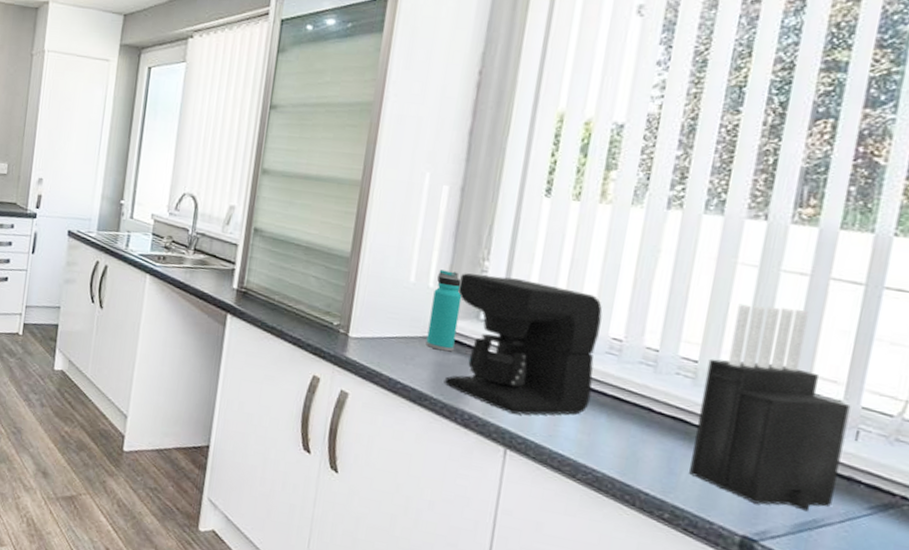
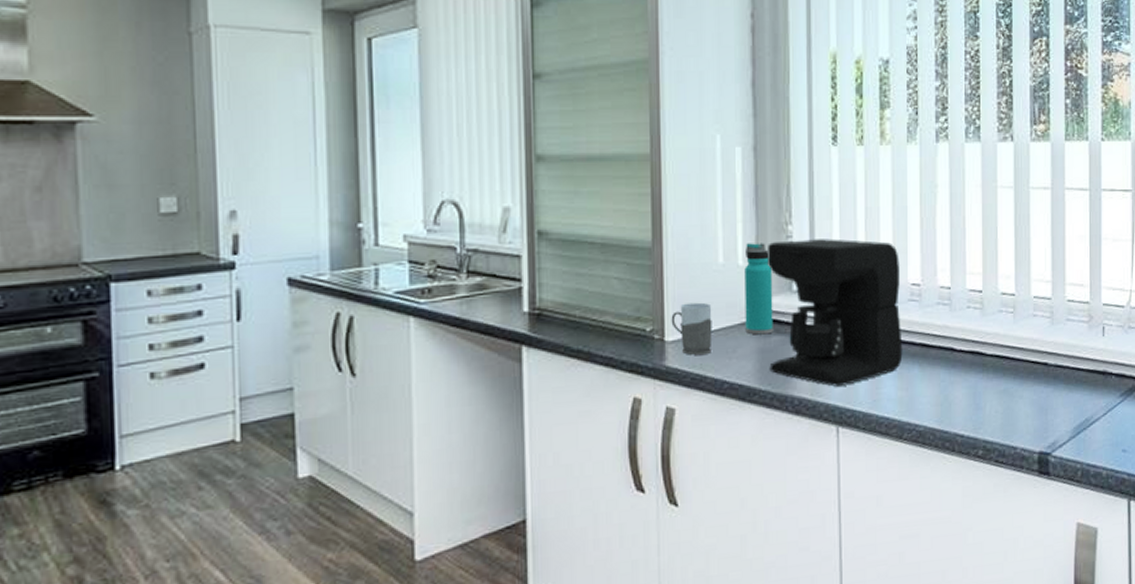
mug: none [357,309,397,356] -> present [671,302,712,355]
knife block: present [689,303,851,511] -> none [990,223,1096,418]

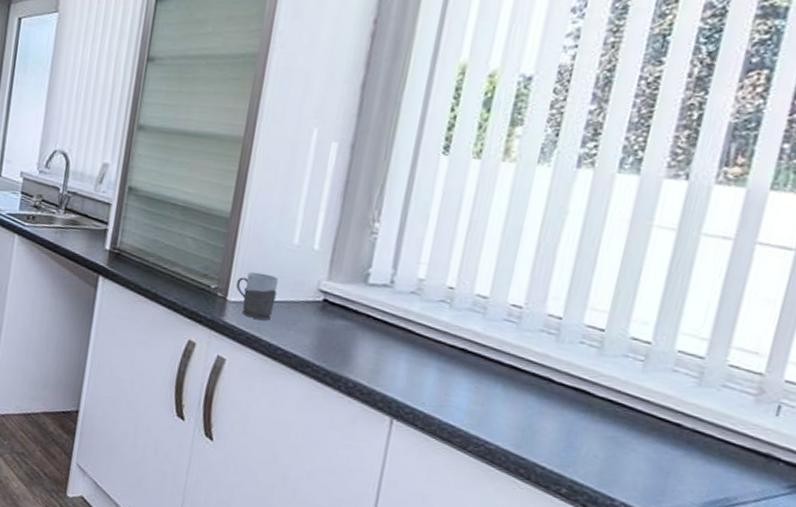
water bottle: present [744,243,773,335] -> none [309,231,350,317]
coffee maker: present [768,238,903,387] -> none [327,234,502,384]

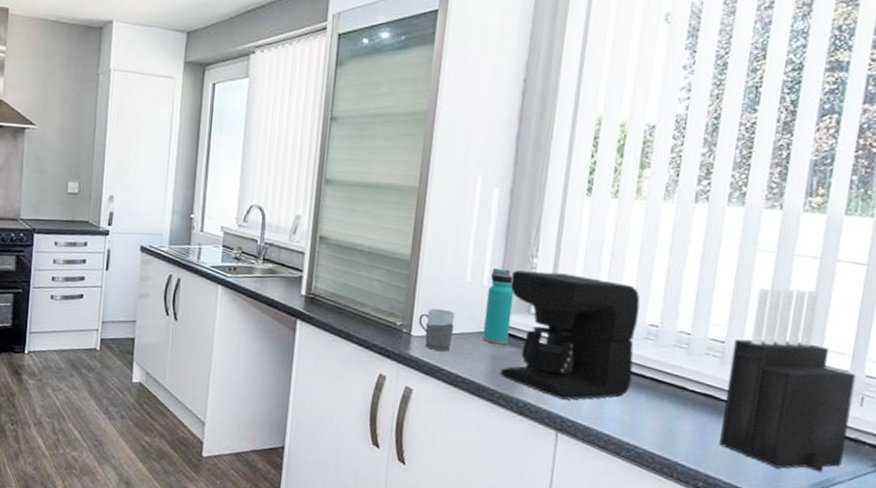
water bottle: none [309,231,350,317] -> present [482,268,514,345]
coffee maker: none [327,234,502,384] -> present [499,270,640,400]
knife block: none [590,269,773,489] -> present [719,287,857,472]

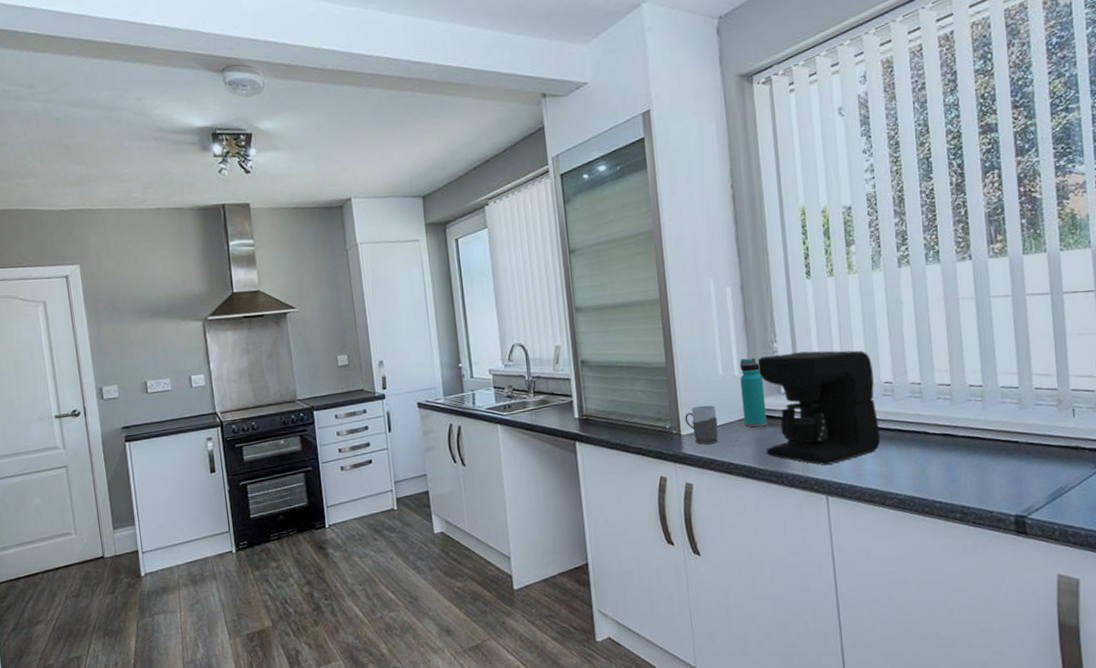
knife block: present [719,287,857,472] -> none [958,324,1070,487]

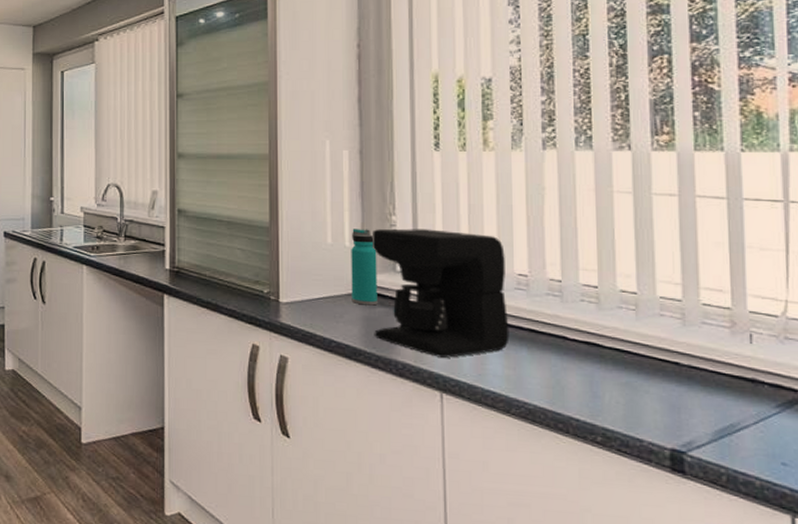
mug: present [684,405,718,445] -> none [285,273,322,316]

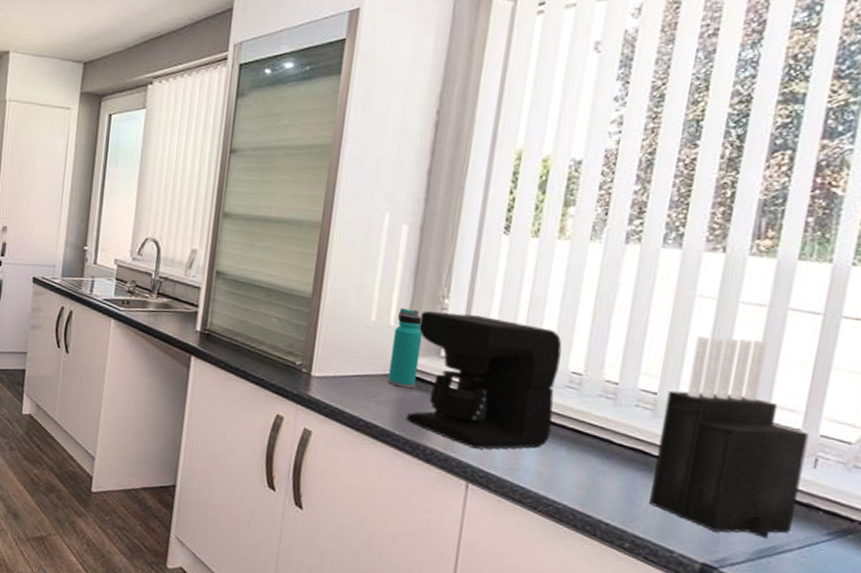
knife block: none [607,228,743,417] -> present [649,335,810,538]

